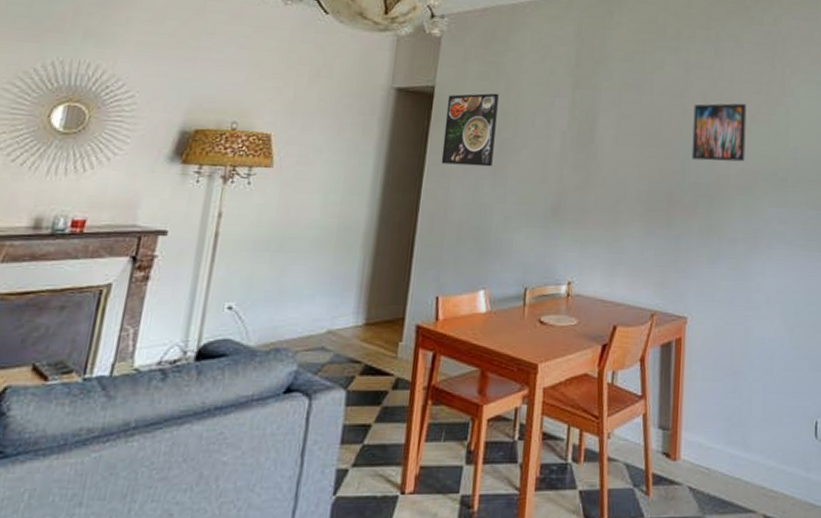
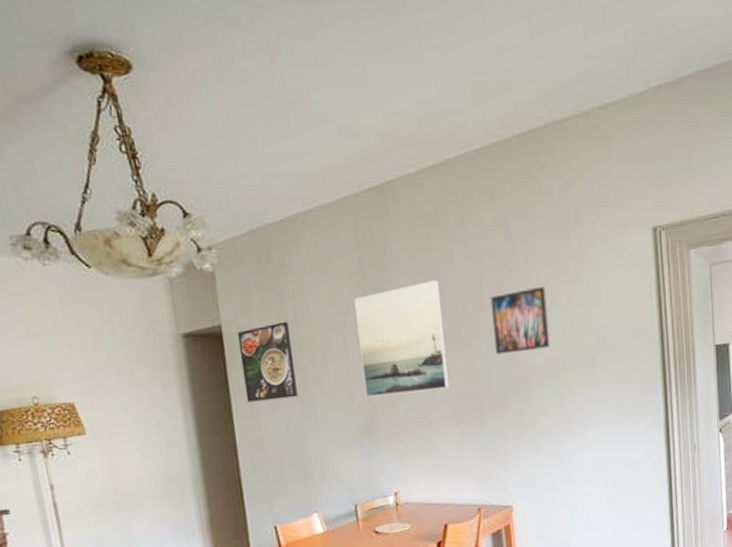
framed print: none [559,79,649,184] -> present [354,279,450,398]

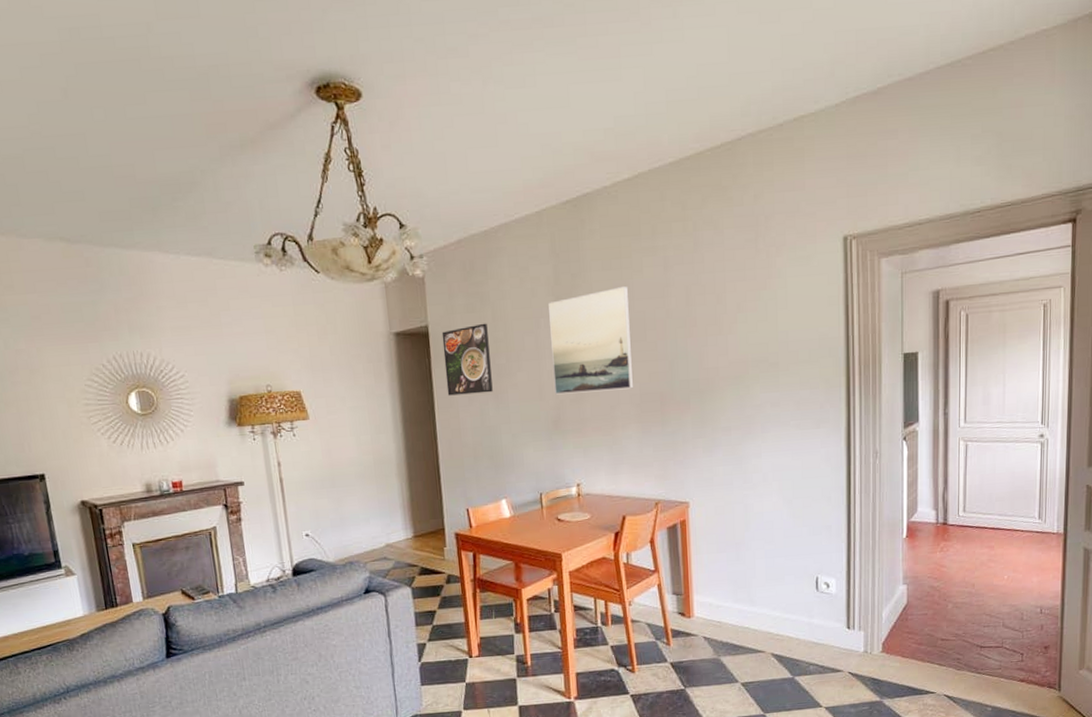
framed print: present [490,286,550,355] -> none [677,293,733,358]

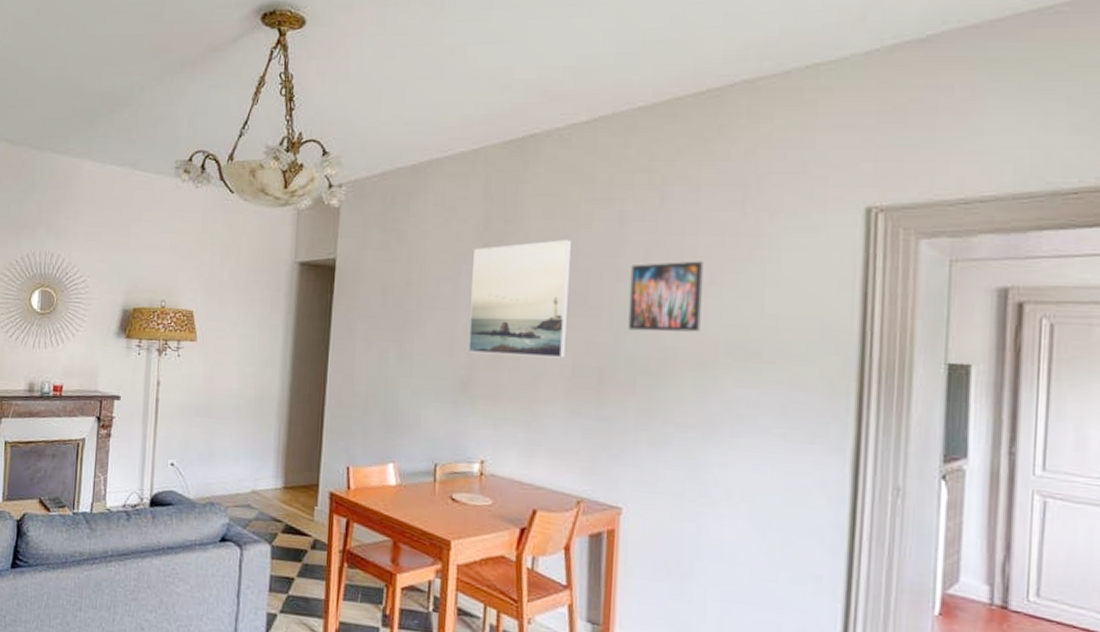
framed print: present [441,323,493,396] -> none [345,263,401,340]
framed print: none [677,293,733,358] -> present [628,261,704,332]

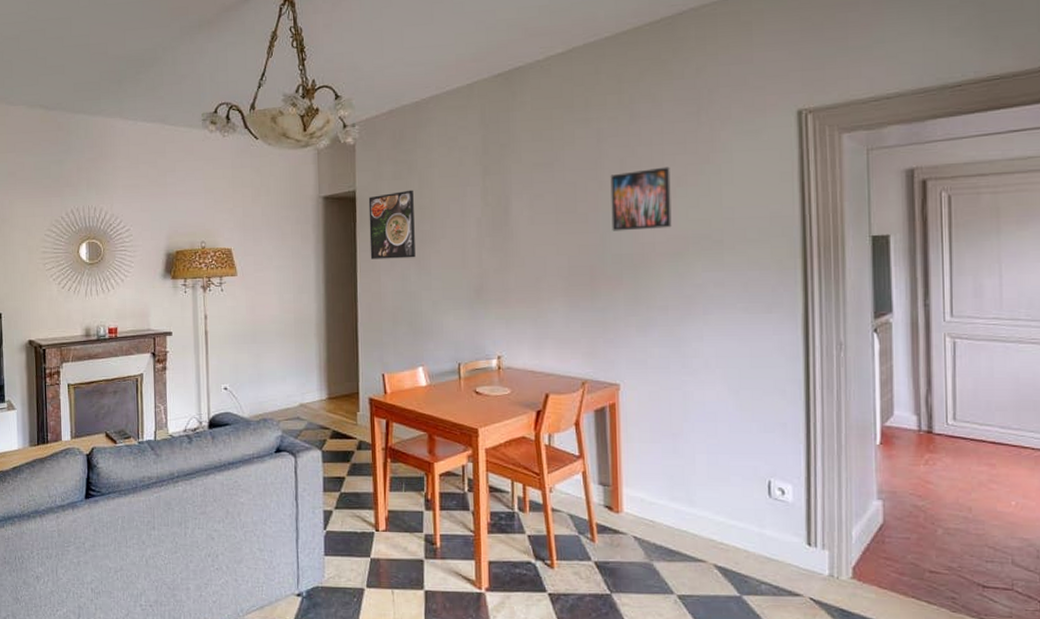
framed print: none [345,263,401,340] -> present [368,190,415,259]
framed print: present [468,239,572,359] -> none [476,156,562,264]

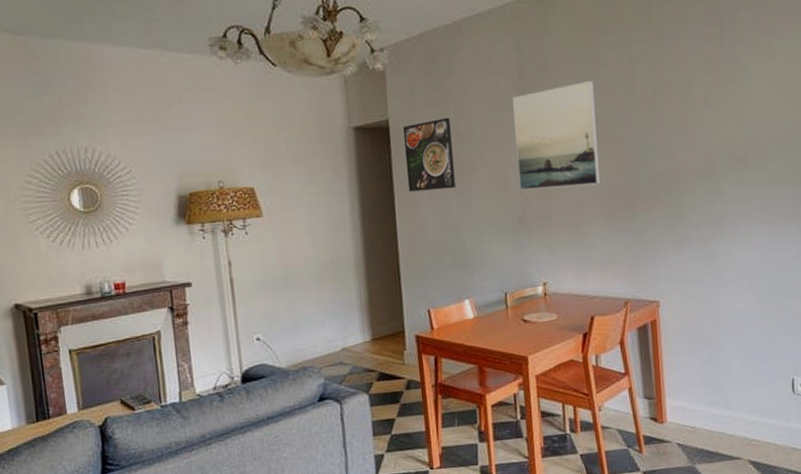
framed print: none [476,156,562,264] -> present [513,80,601,191]
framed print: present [610,166,672,231] -> none [643,88,701,153]

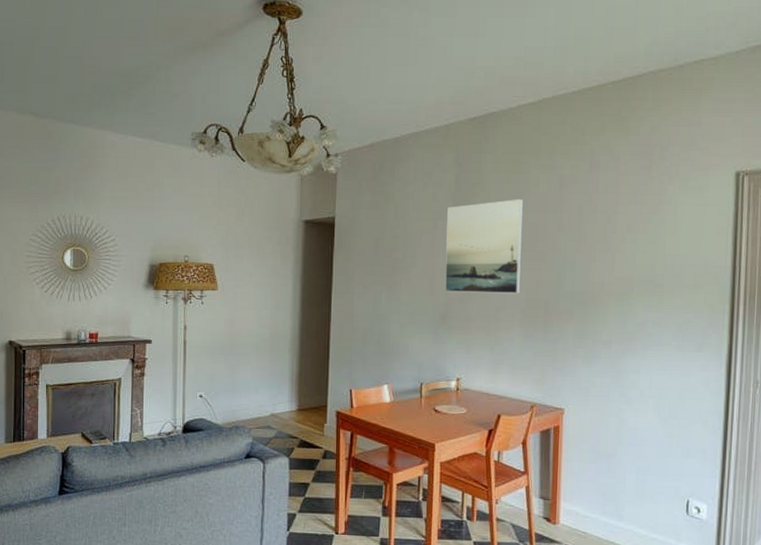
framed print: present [402,117,456,192] -> none [345,219,389,284]

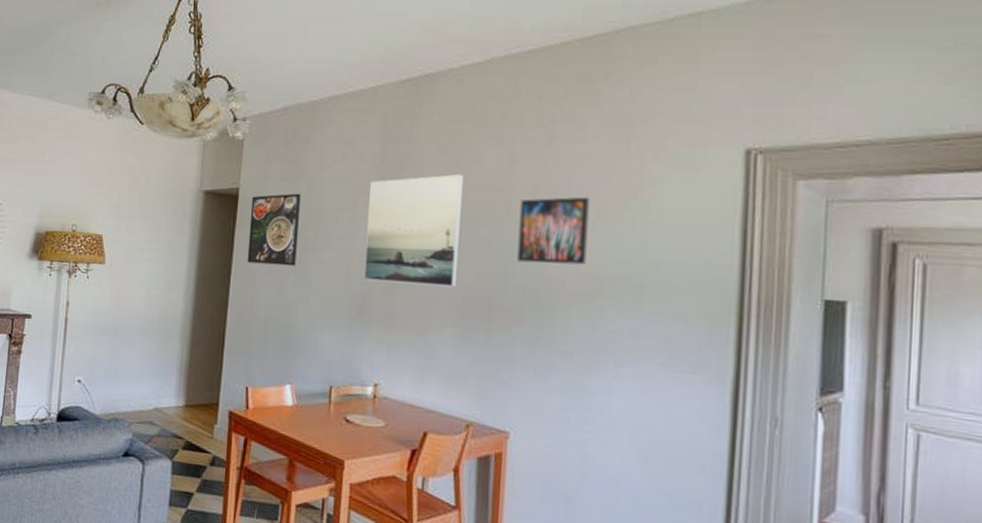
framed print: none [345,219,389,284] -> present [247,193,301,266]
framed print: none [567,214,622,271] -> present [517,196,590,265]

